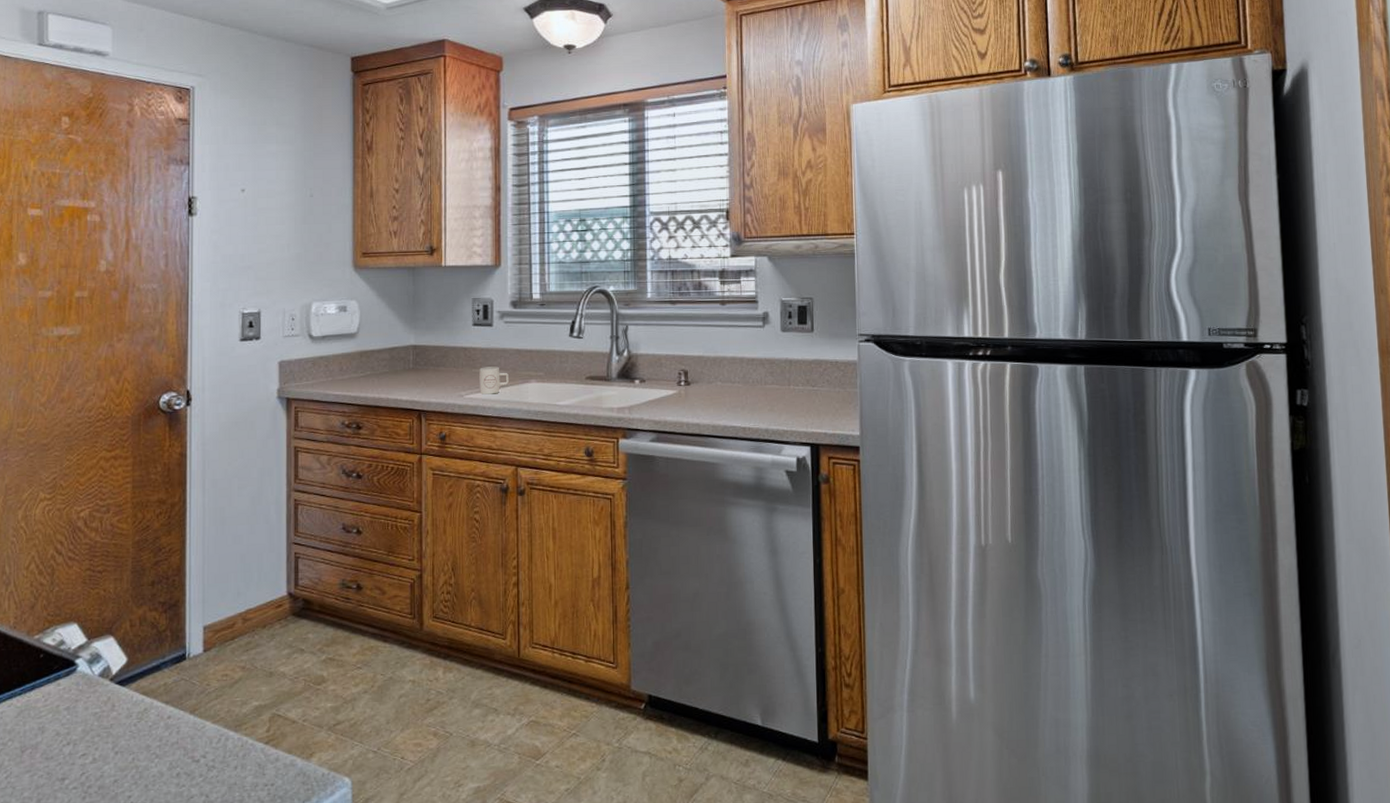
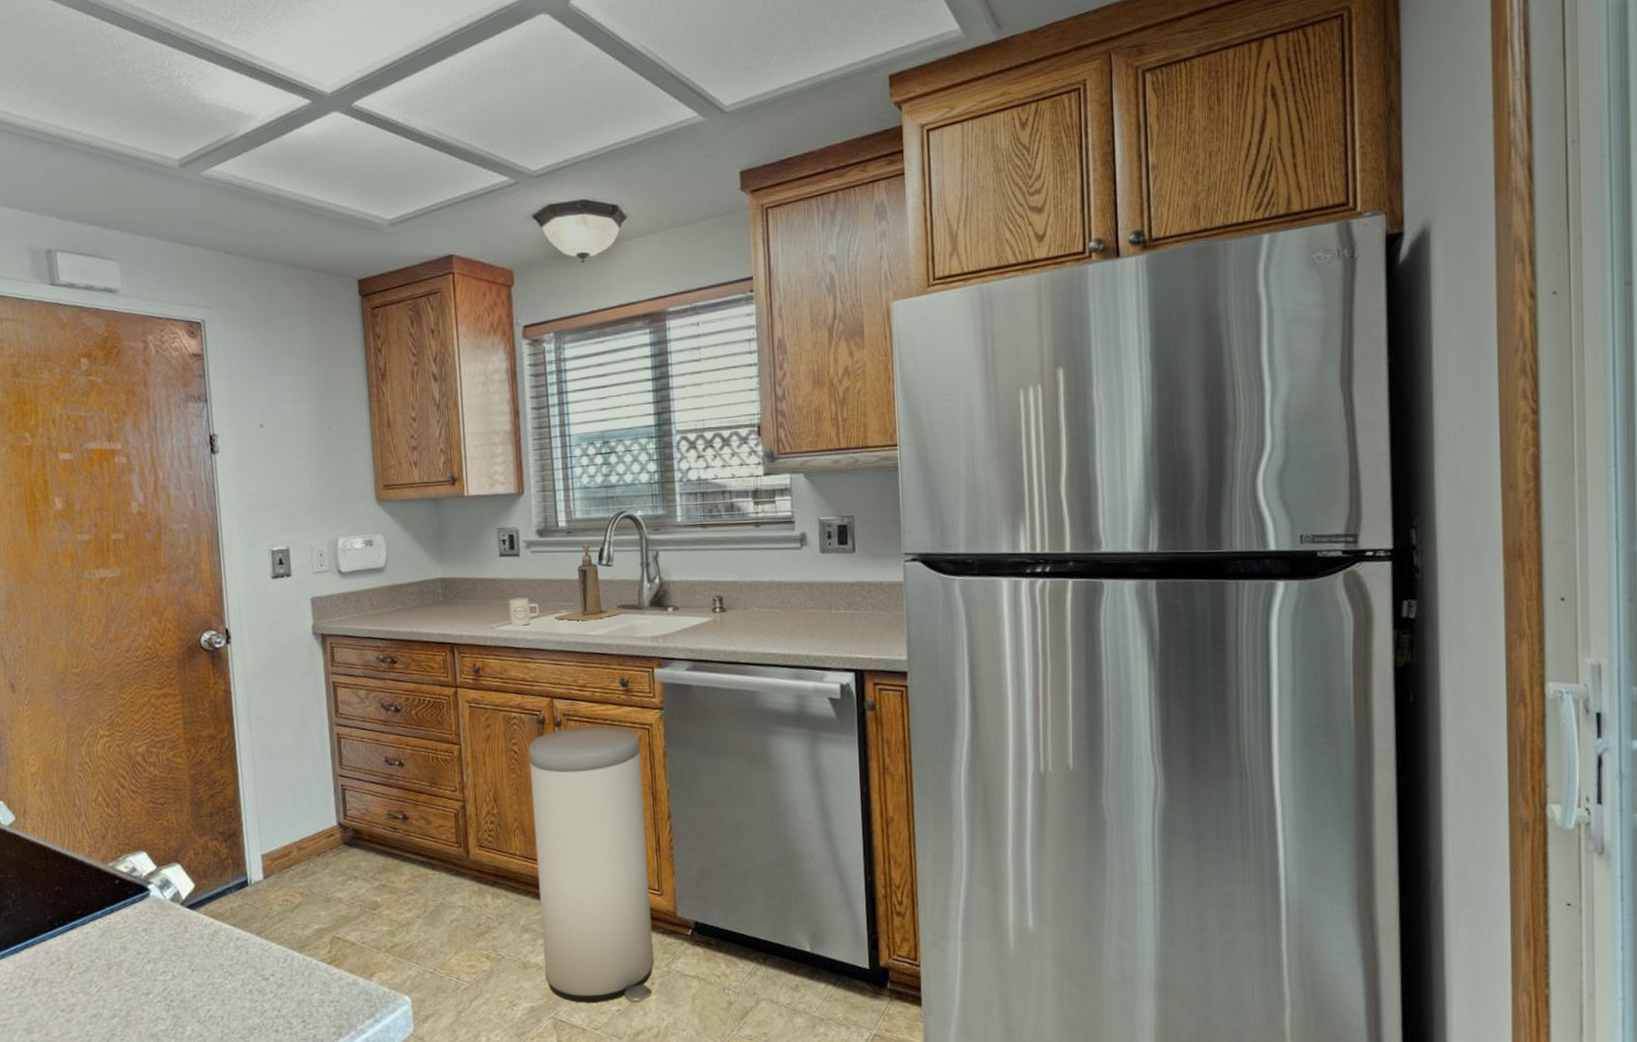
pedal bin: none [490,494,605,782] -> present [529,725,654,1004]
soap dispenser: none [524,315,590,391] -> present [554,543,621,621]

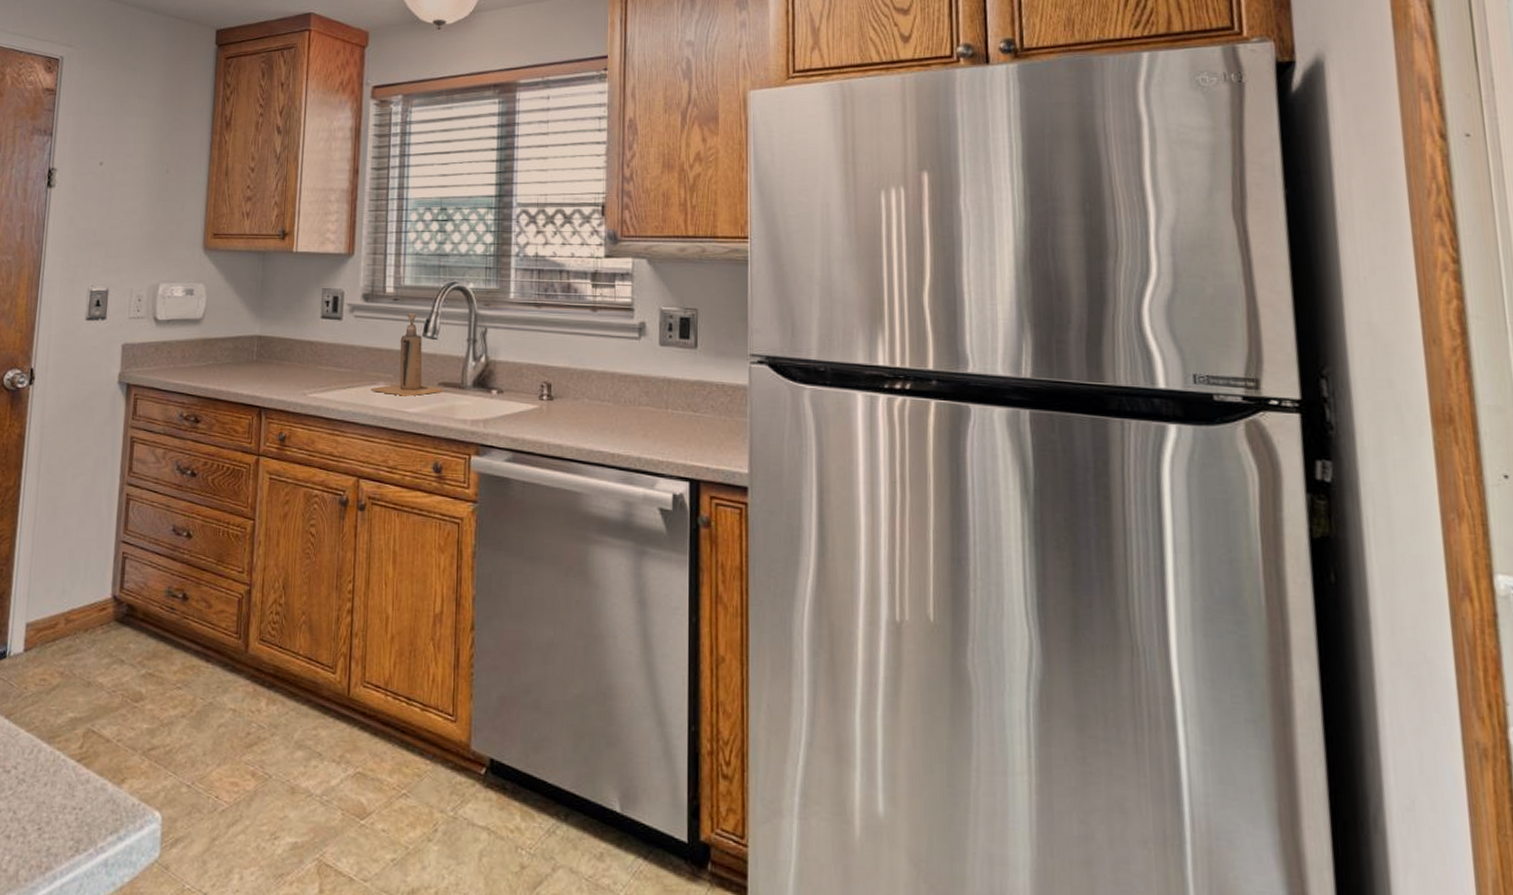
mug: present [508,597,539,626] -> none [323,364,356,395]
pedal bin: present [529,725,654,1004] -> none [314,512,448,853]

